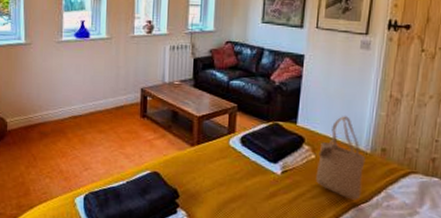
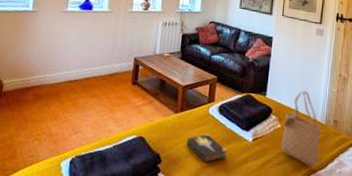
hardback book: none [206,166,252,198] -> present [187,133,227,163]

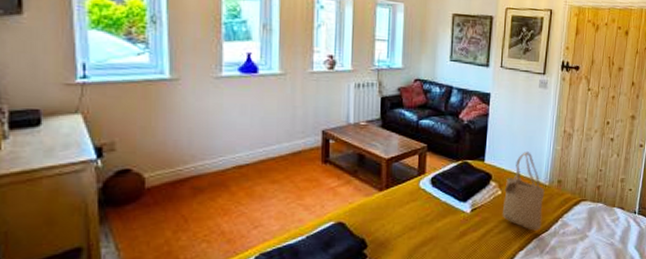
hardback book: present [187,133,227,163] -> none [396,209,443,242]

